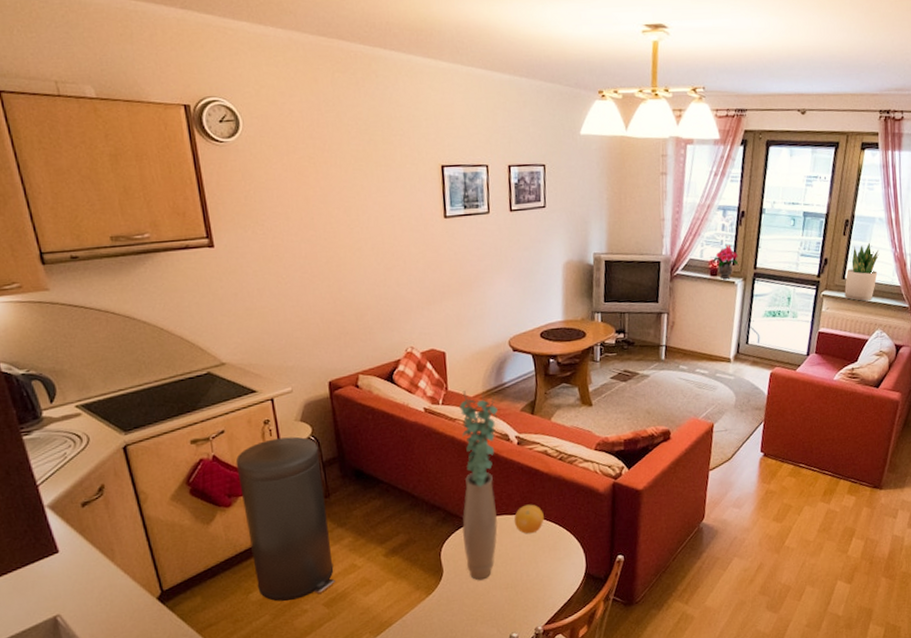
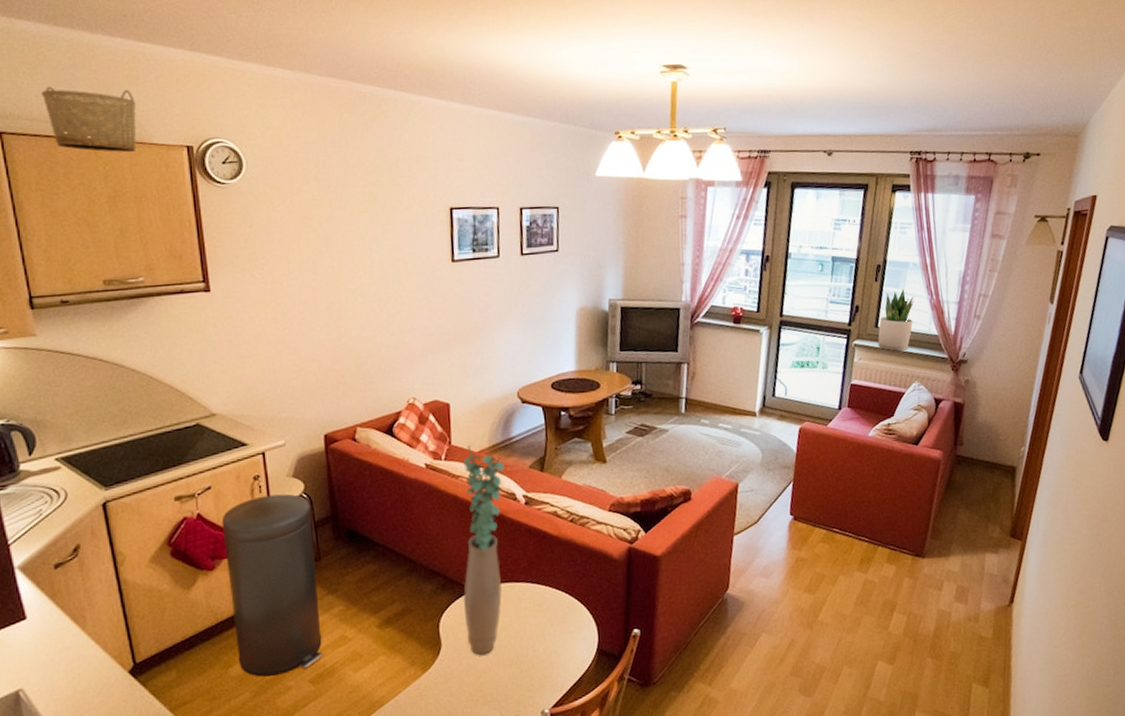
basket: none [36,44,135,111] -> present [40,86,137,152]
fruit: present [513,504,544,534] -> none [519,570,553,604]
potted flower: present [711,244,739,279] -> none [734,291,764,327]

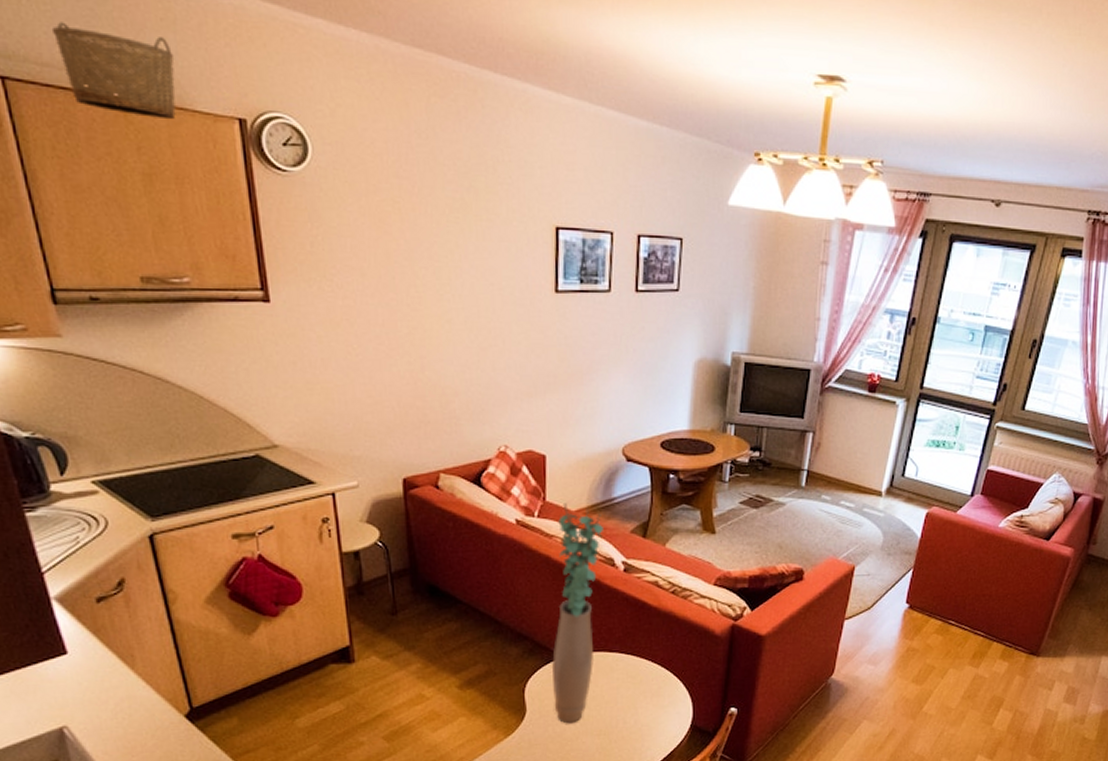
pedal bin: present [221,493,323,677] -> none [286,540,398,730]
planter: present [878,290,915,351] -> none [1022,370,1069,438]

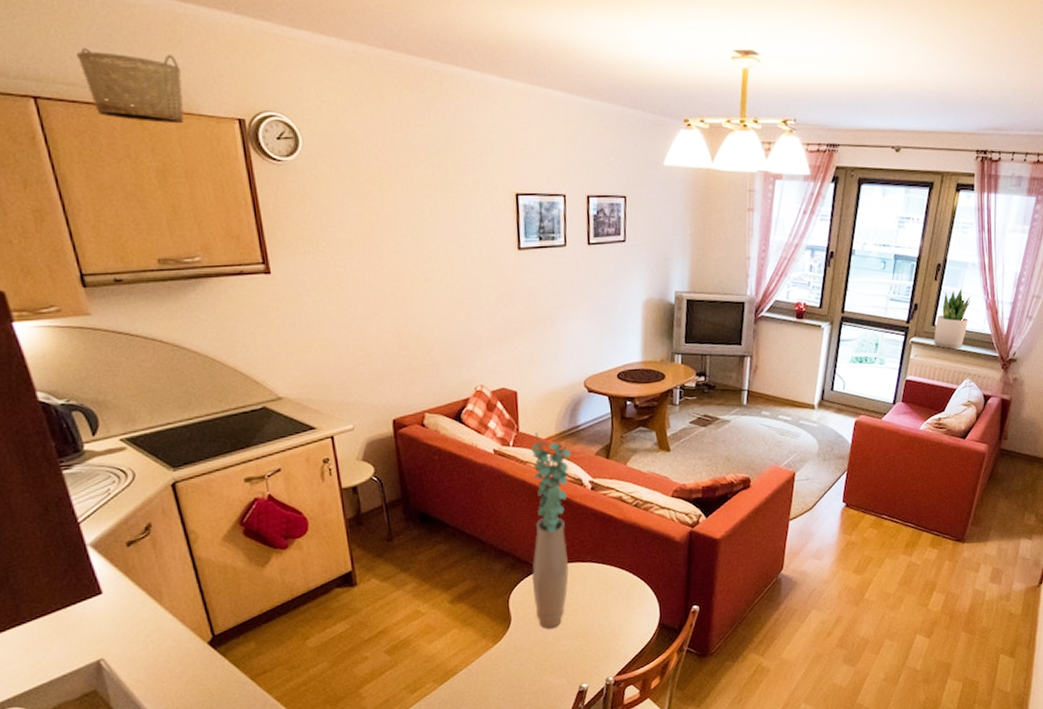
planter: none [1022,370,1069,438] -> present [934,289,971,349]

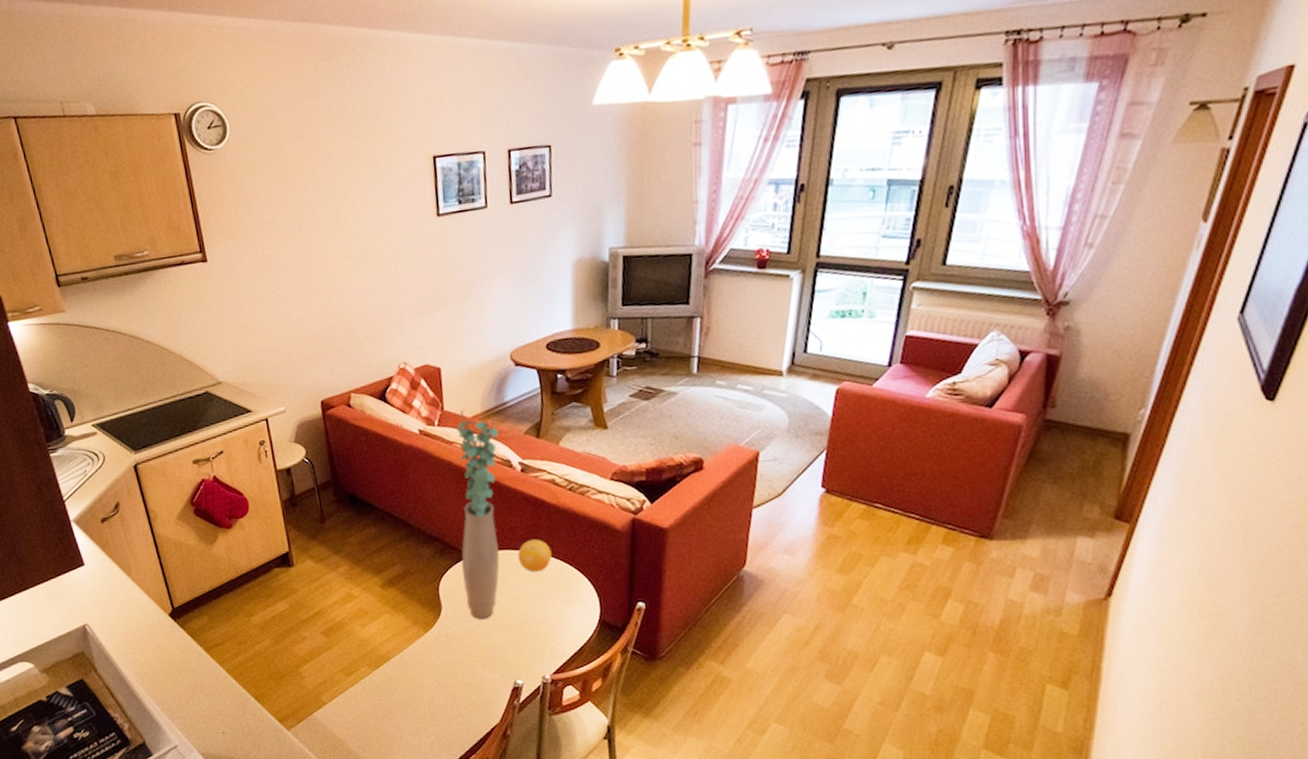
basket: present [75,47,184,123] -> none [43,60,130,128]
fruit: none [586,551,618,582] -> present [517,539,552,572]
planter: present [934,289,971,349] -> none [945,216,999,294]

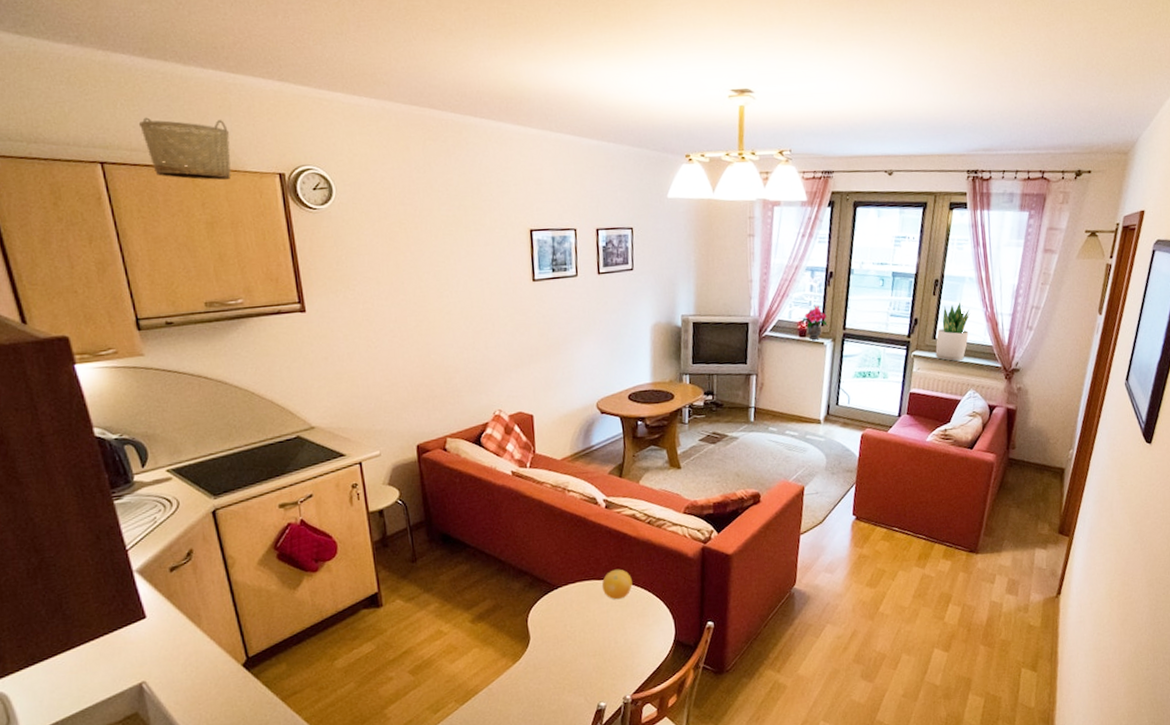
basket: none [43,60,130,128] -> present [138,117,231,180]
vase: present [456,411,501,620] -> none [547,454,586,647]
potted flower: none [758,228,796,272] -> present [799,305,828,340]
planter: none [945,216,999,294] -> present [935,303,971,361]

